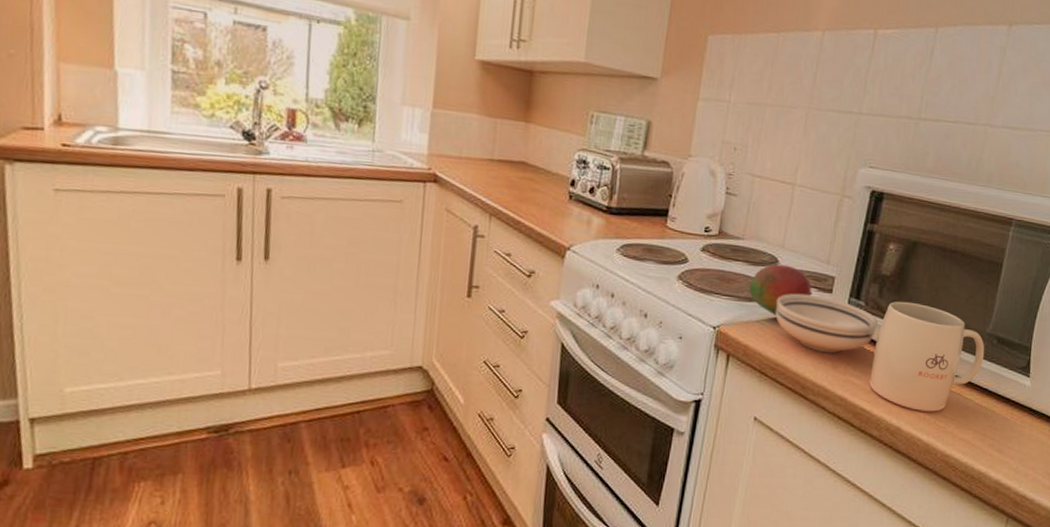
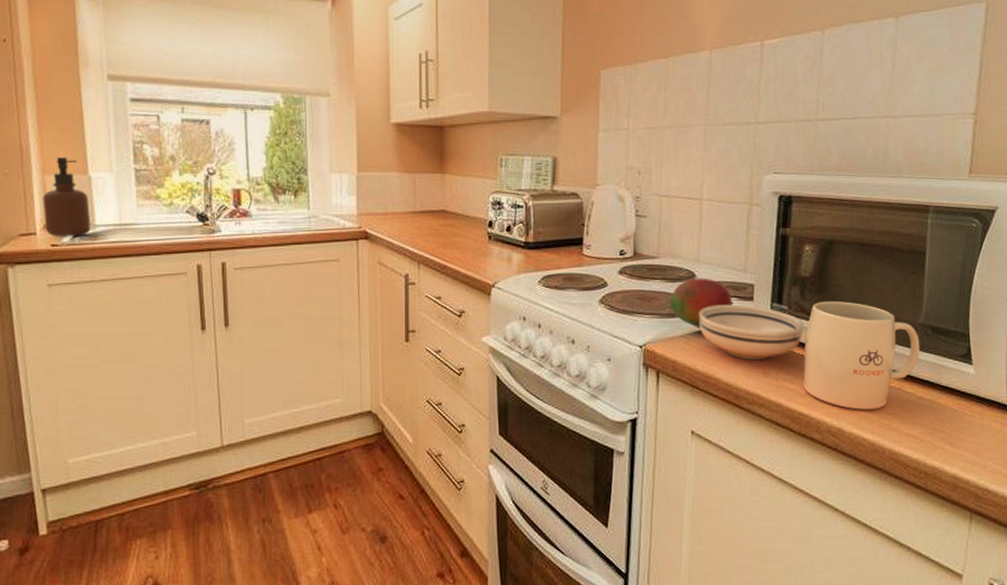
soap dispenser: none [54,44,113,139] -> present [43,157,91,237]

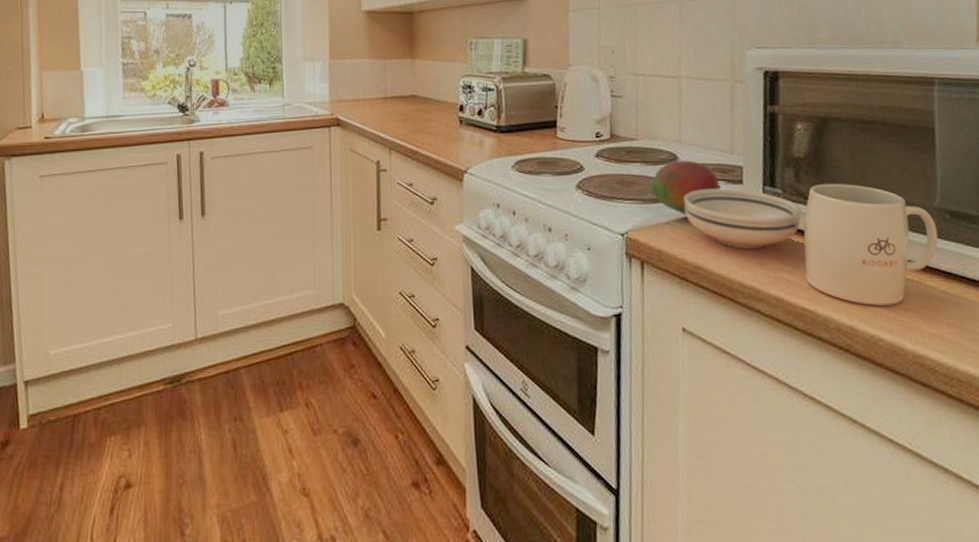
soap dispenser: present [43,157,91,237] -> none [39,54,81,130]

